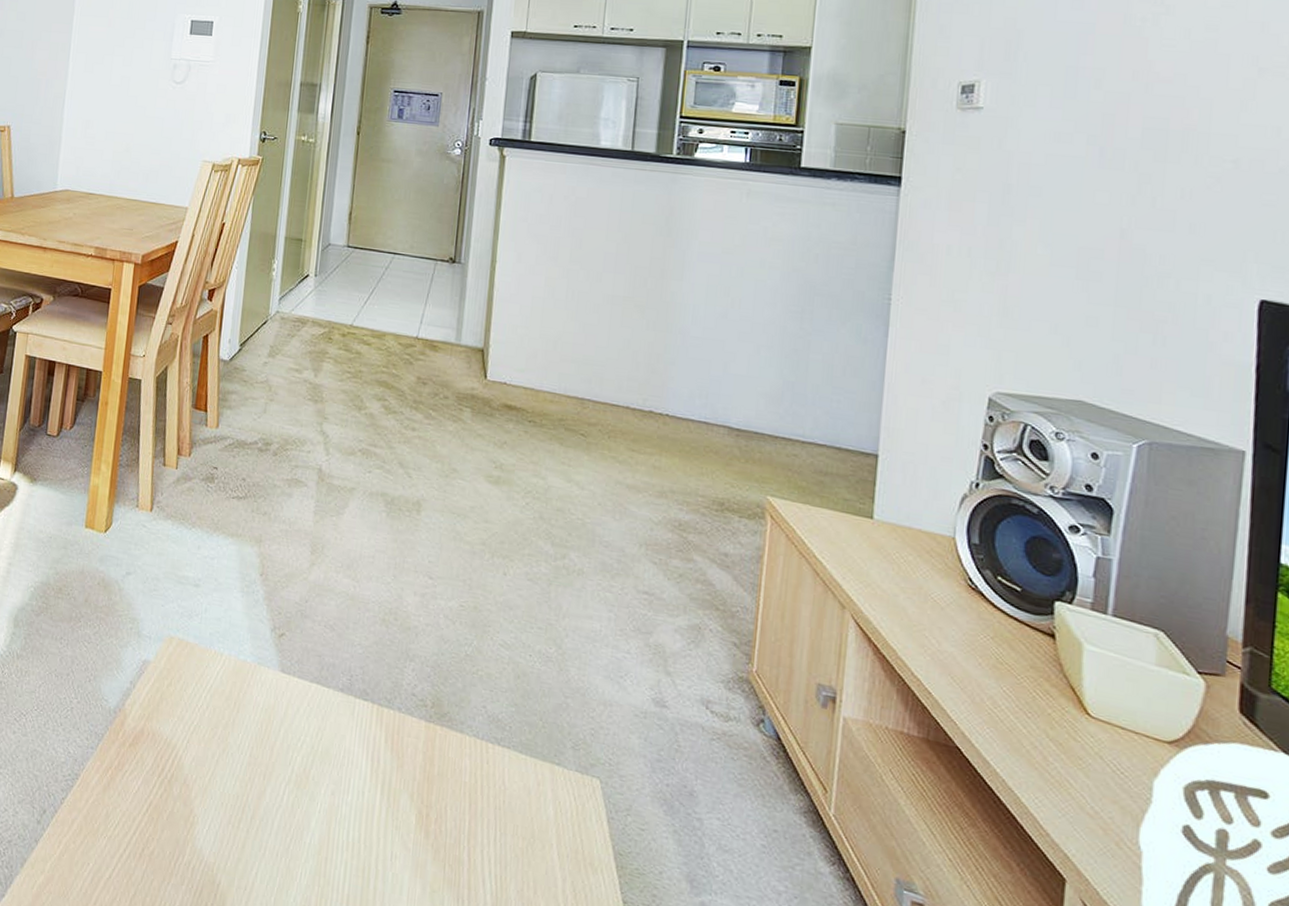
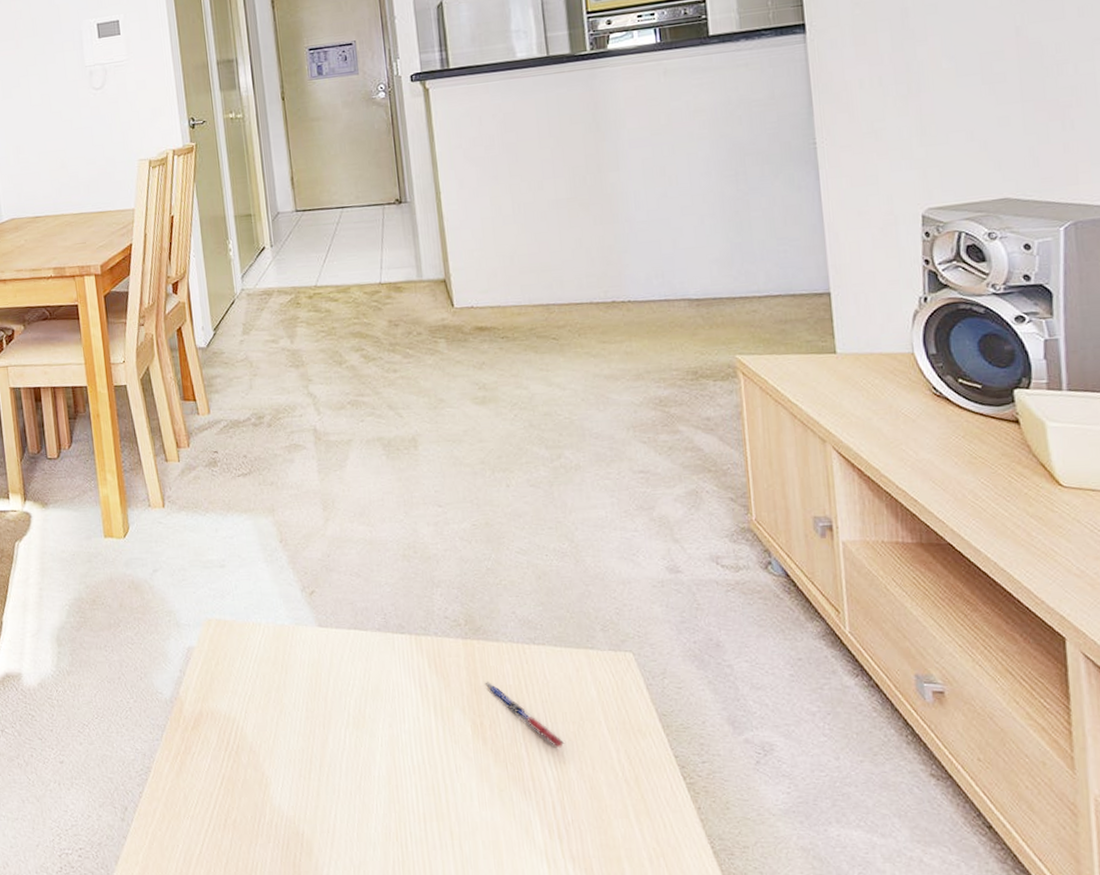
pen: none [439,772,511,862] -> present [484,682,565,748]

